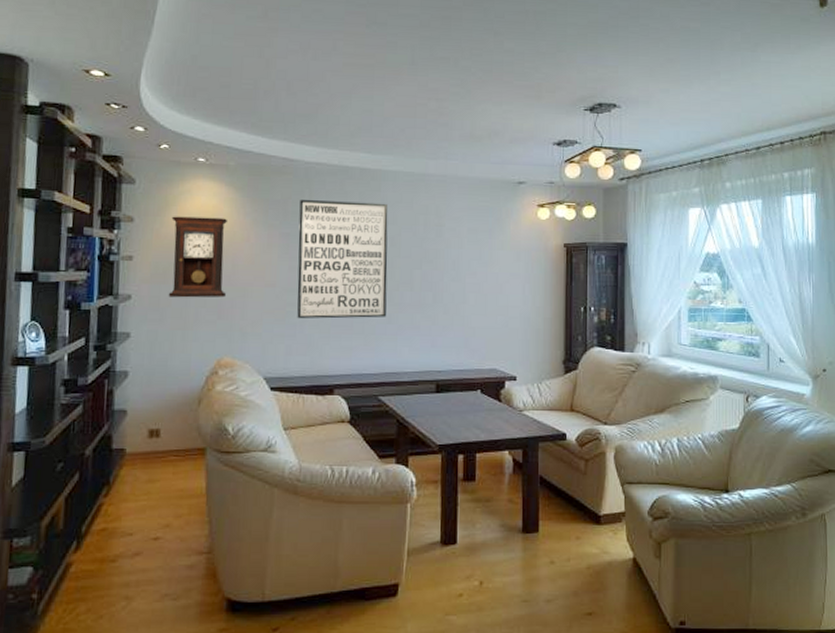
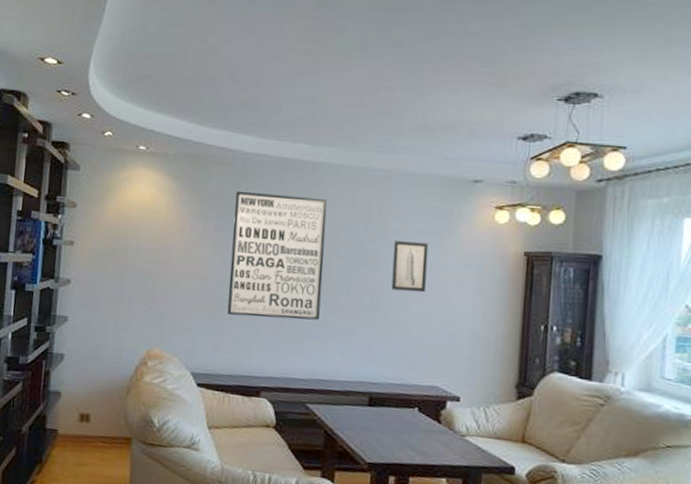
pendulum clock: present [168,216,227,298] -> none [104,203,164,288]
wall art: none [450,239,482,285] -> present [391,241,429,293]

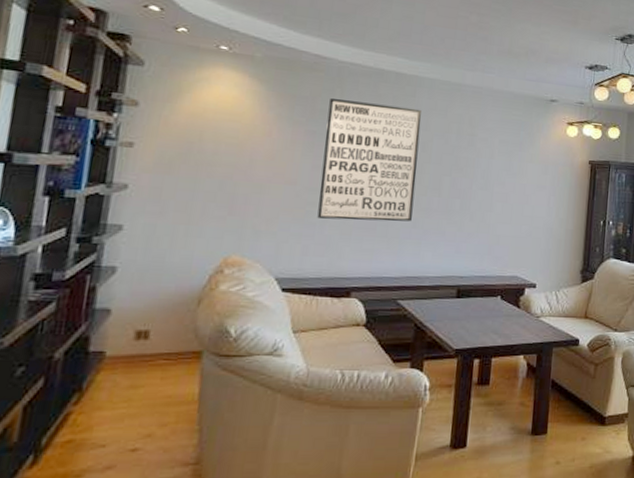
wall art: present [391,241,429,293] -> none [479,149,512,195]

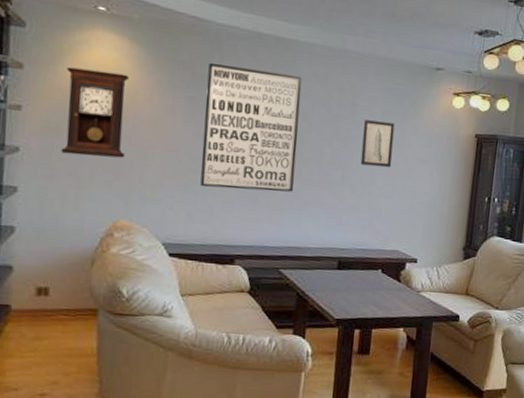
pendulum clock: none [172,104,248,193] -> present [60,67,129,158]
wall art: none [479,149,512,195] -> present [360,120,395,168]

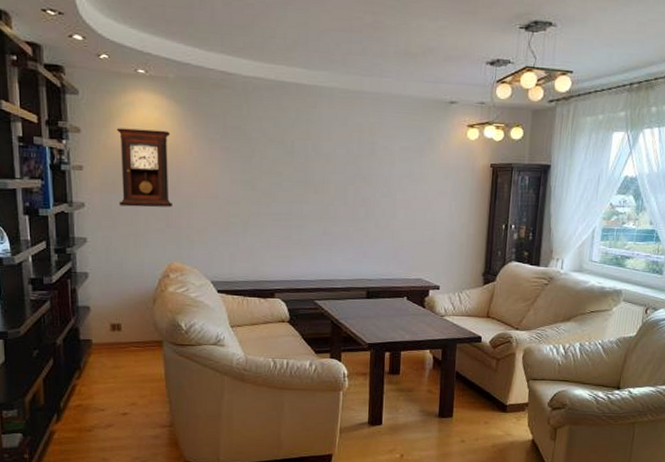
wall art: present [200,63,302,192] -> none [238,115,324,230]
wall art: present [360,120,395,168] -> none [382,157,413,202]

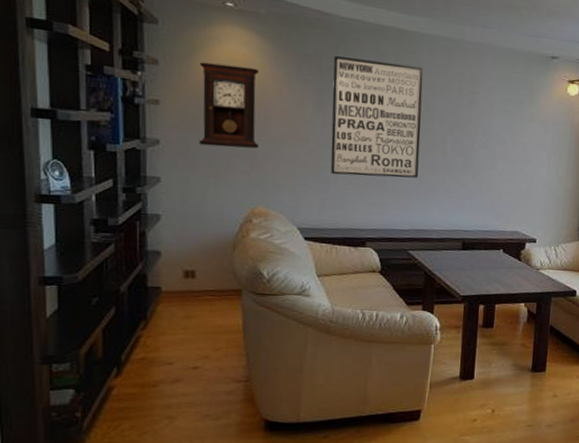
wall art: none [238,115,324,230] -> present [330,56,424,178]

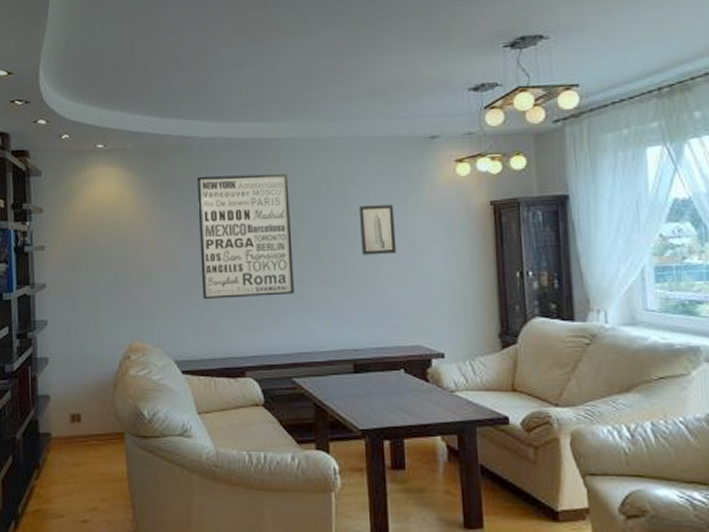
pendulum clock: present [198,62,259,149] -> none [77,202,132,284]
wall art: none [481,108,513,154] -> present [358,205,397,255]

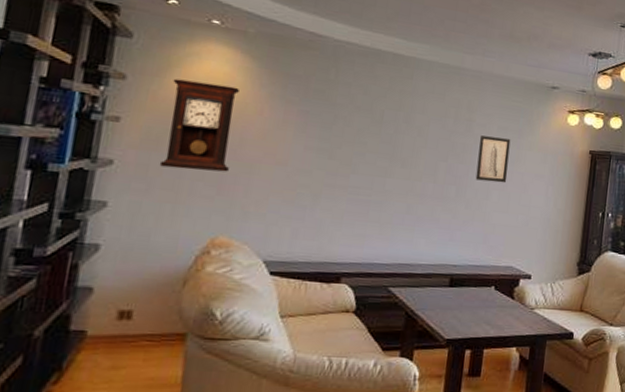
pendulum clock: none [77,202,132,284] -> present [159,78,239,172]
wall art: present [197,173,294,299] -> none [308,78,419,207]

